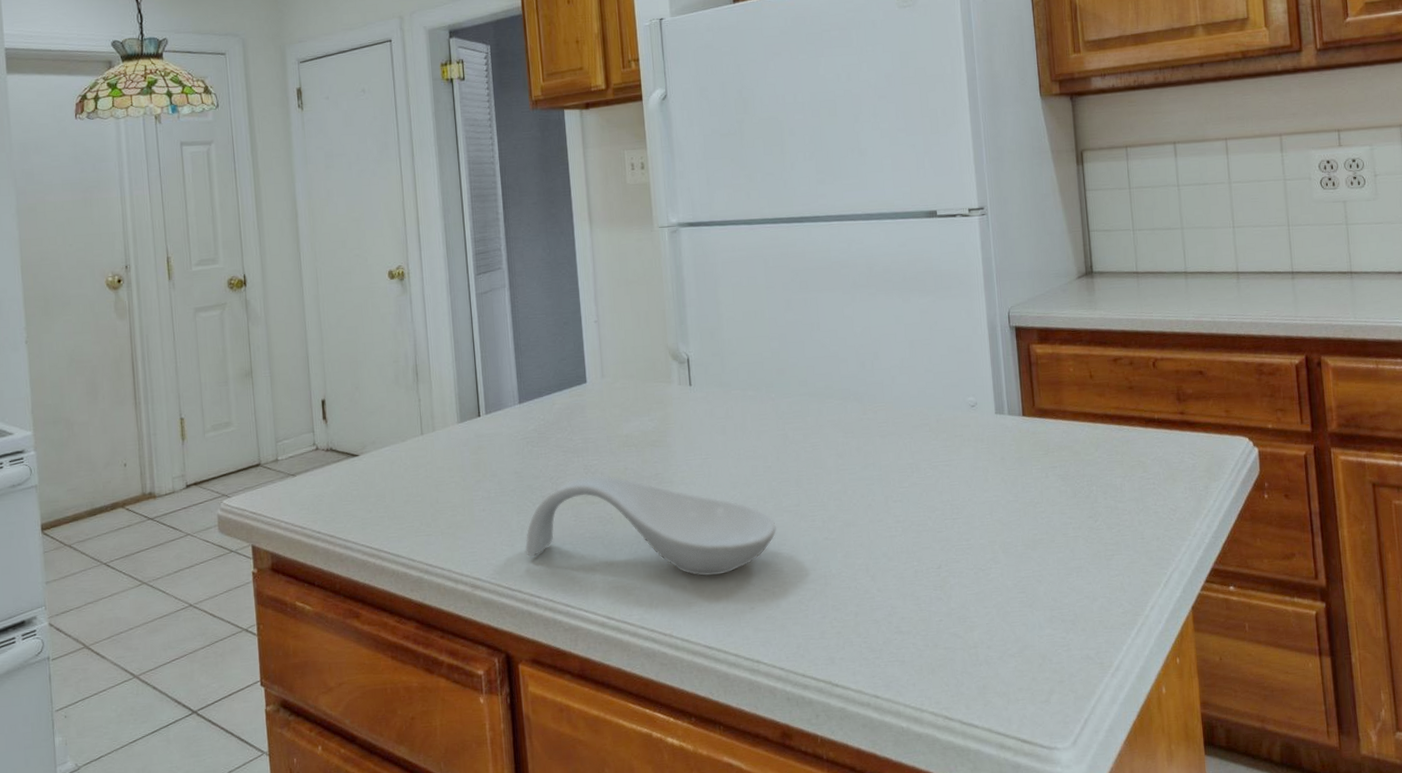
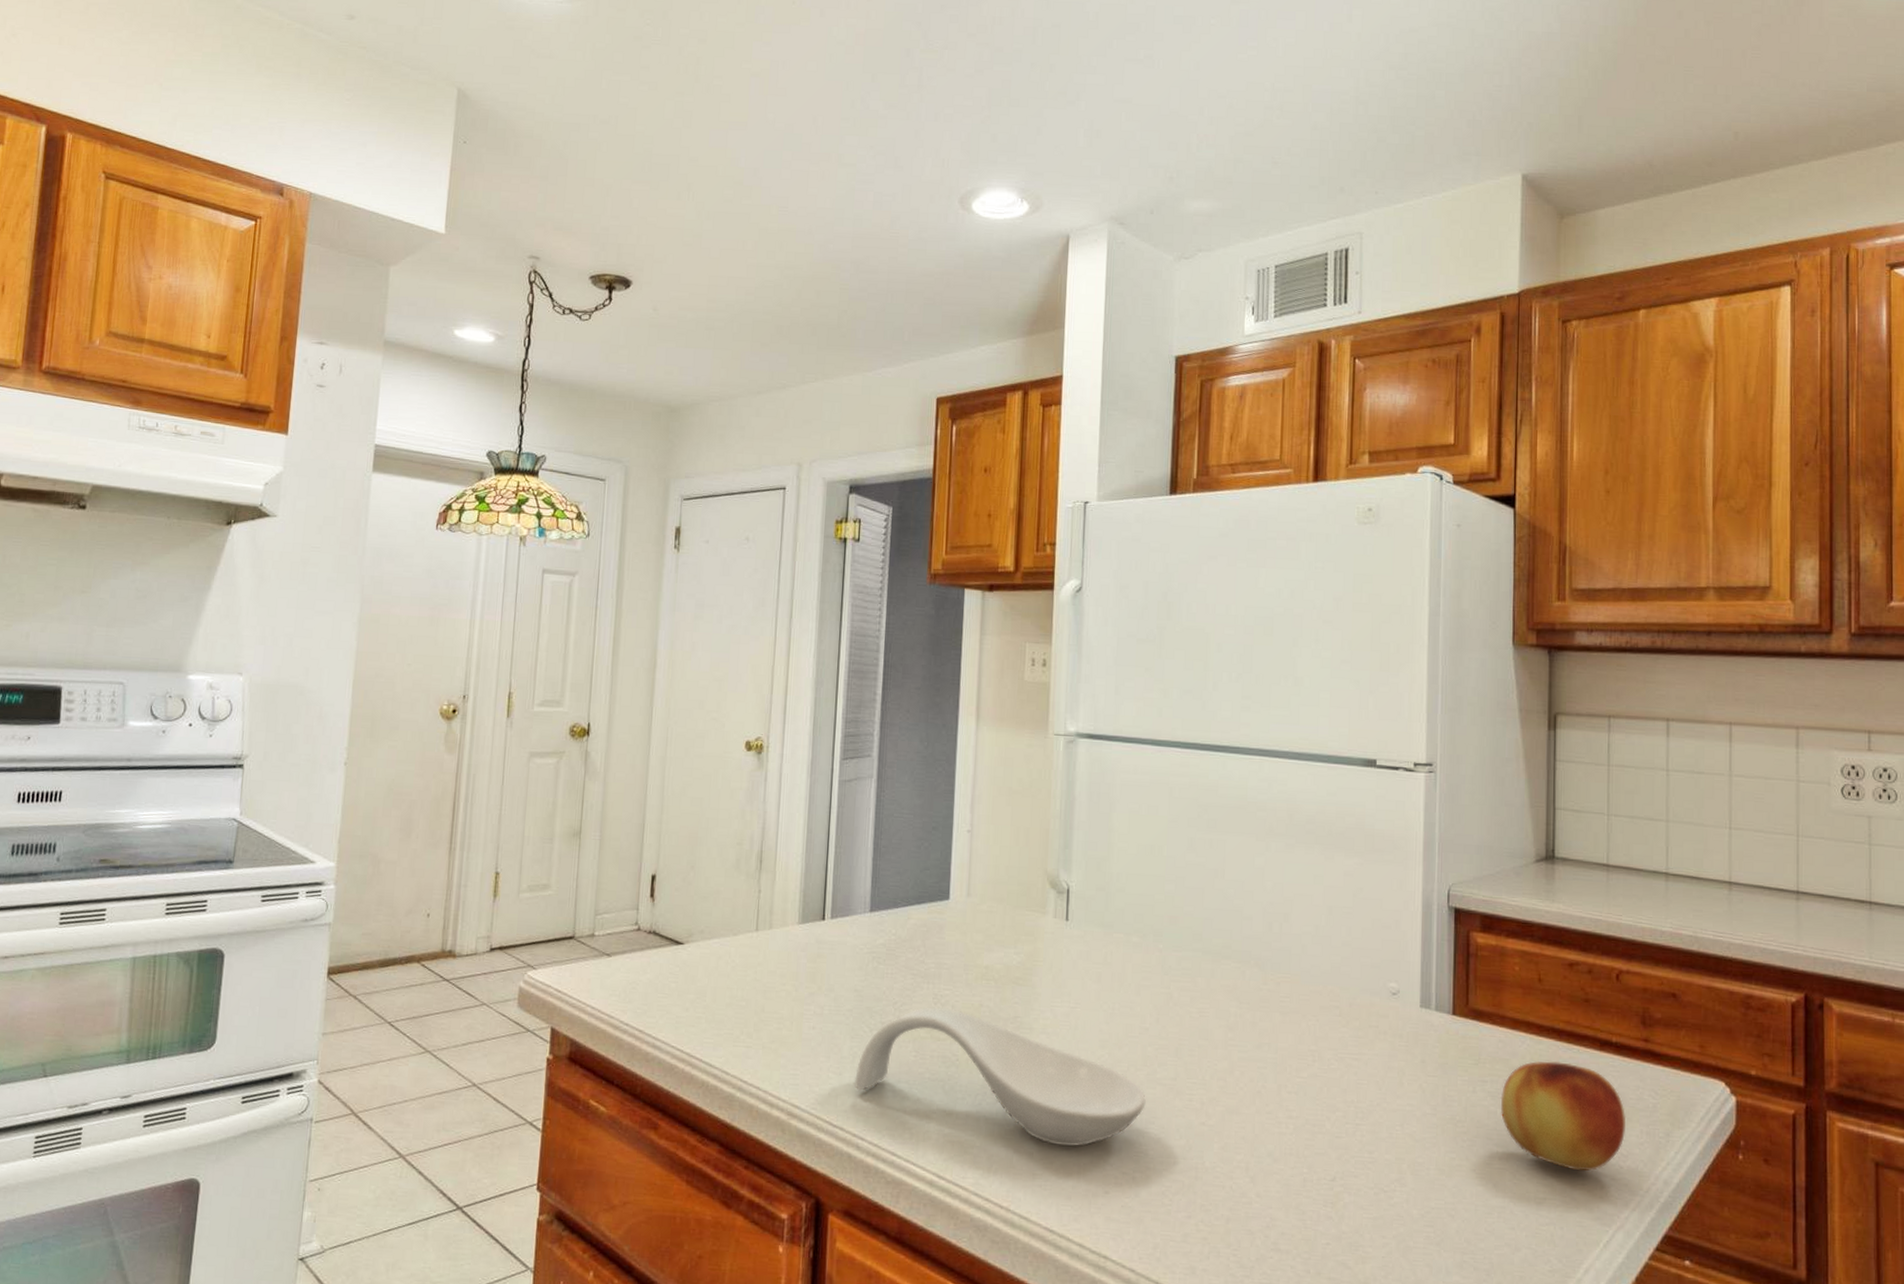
fruit: none [1069,441,1172,528] -> present [1500,1061,1627,1172]

